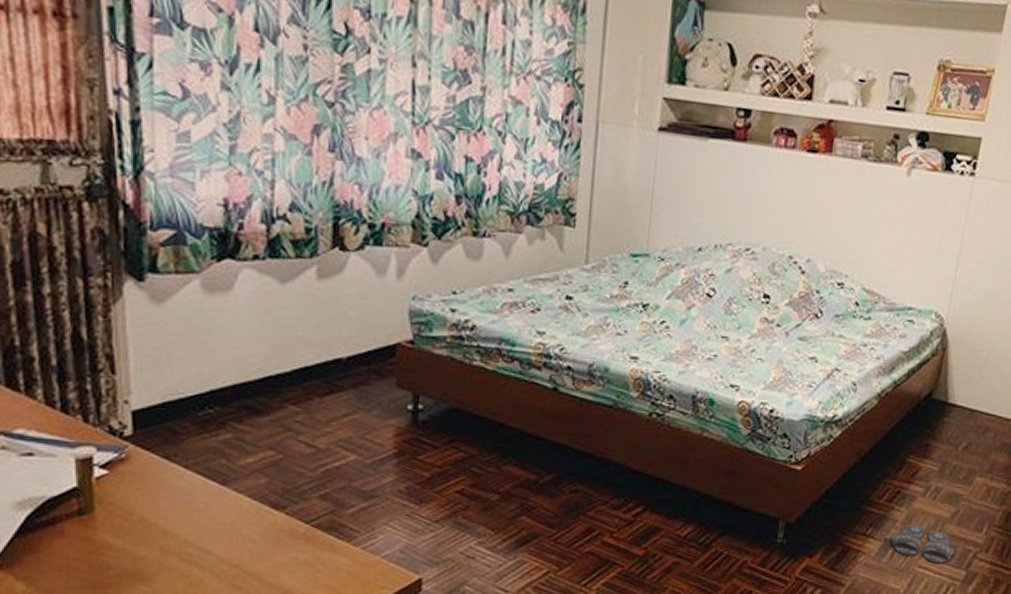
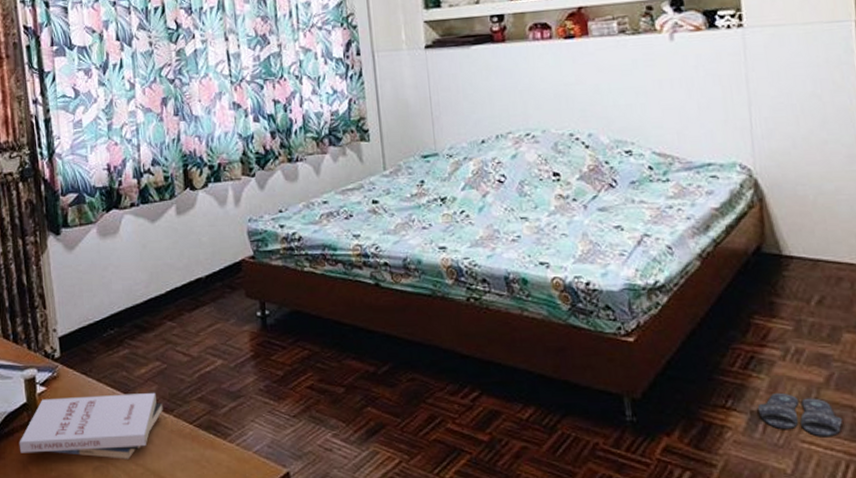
books: none [62,484,273,559] -> present [19,392,163,459]

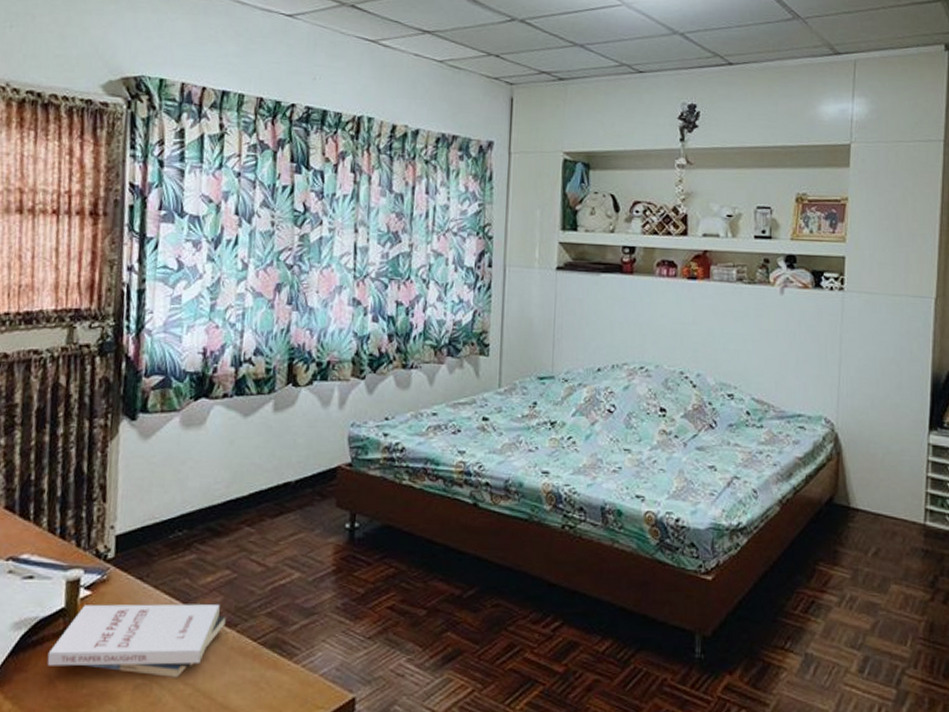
slippers: present [758,392,843,437] -> none [812,636,881,681]

